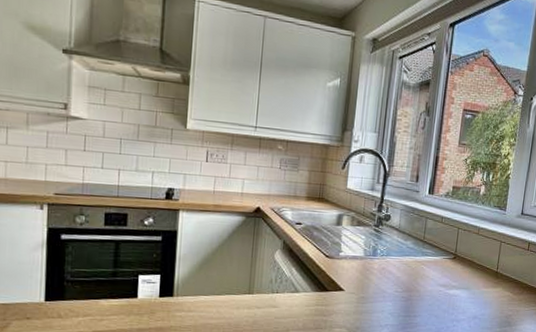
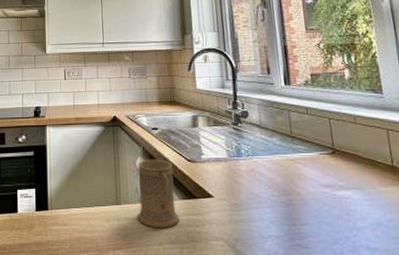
mug: none [268,252,311,317] -> present [137,159,180,229]

